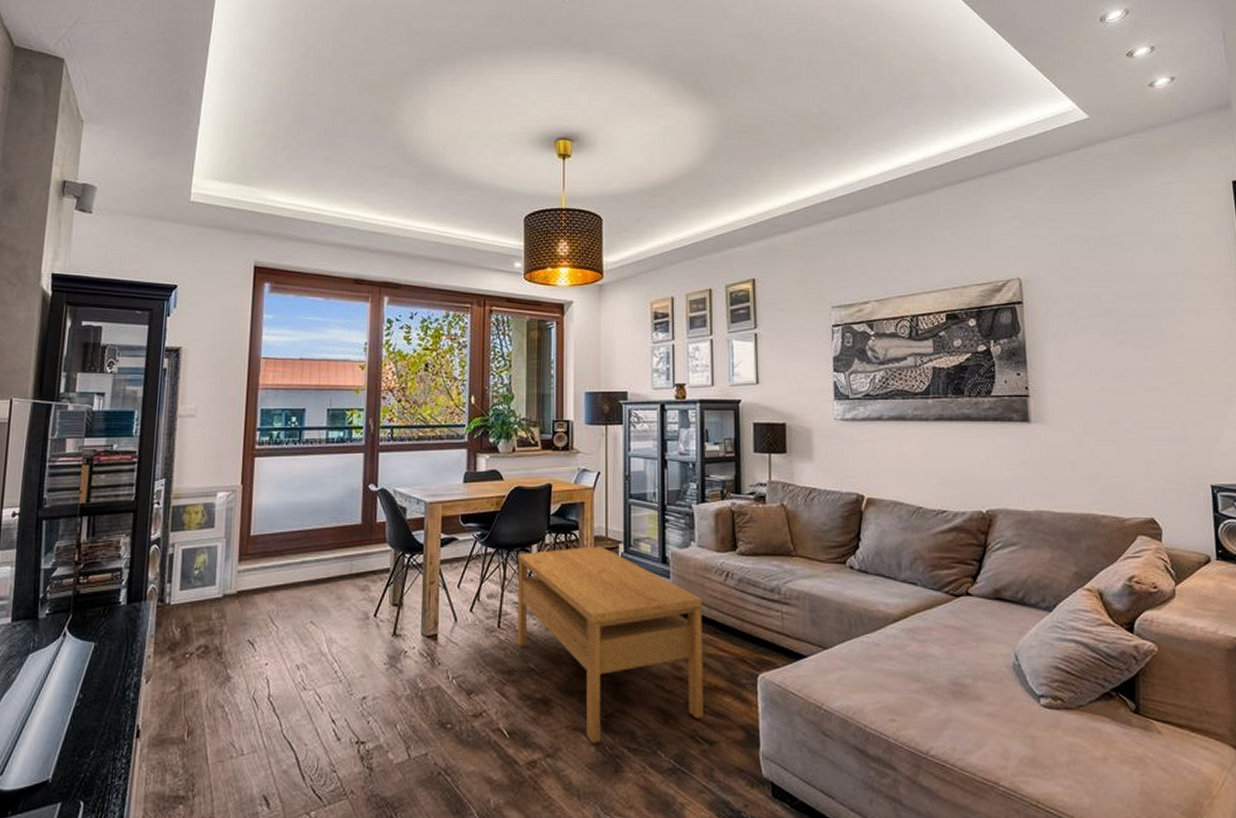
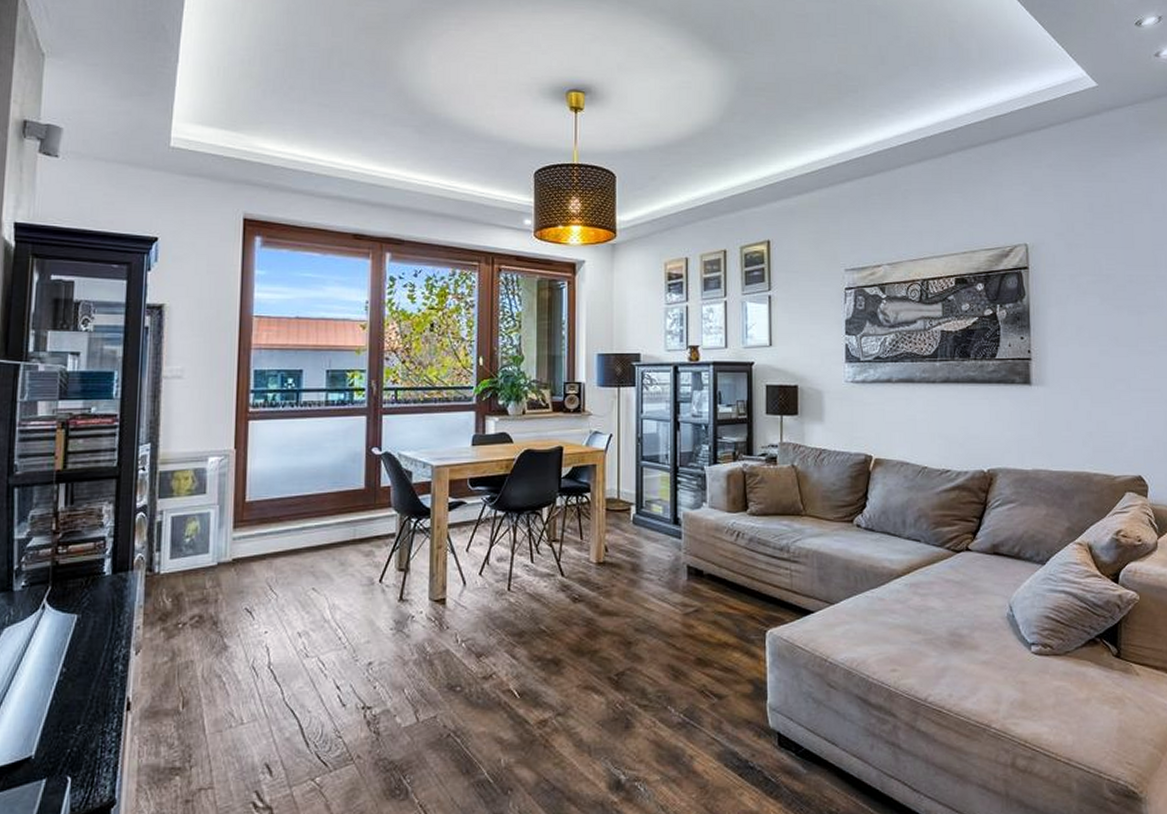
coffee table: present [516,546,704,743] -> none [527,508,714,701]

